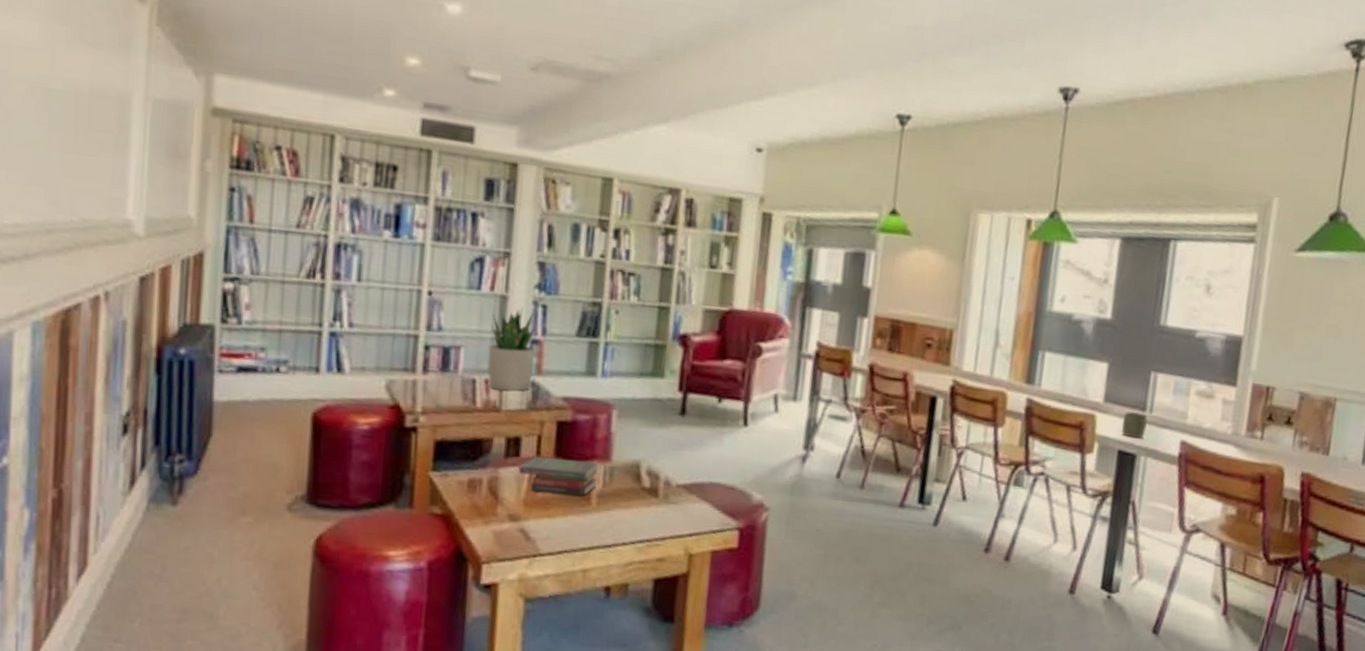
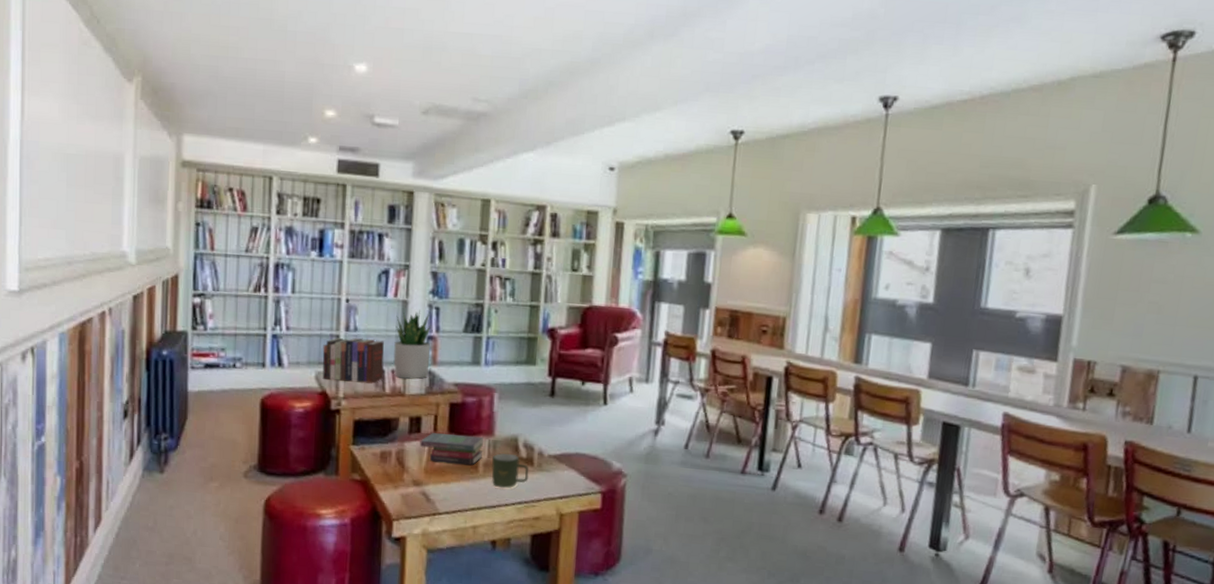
books: none [395,338,476,396] -> present [322,337,385,384]
mug: none [607,482,653,526] -> present [491,453,529,490]
mug: present [1121,411,1148,439] -> none [945,386,971,411]

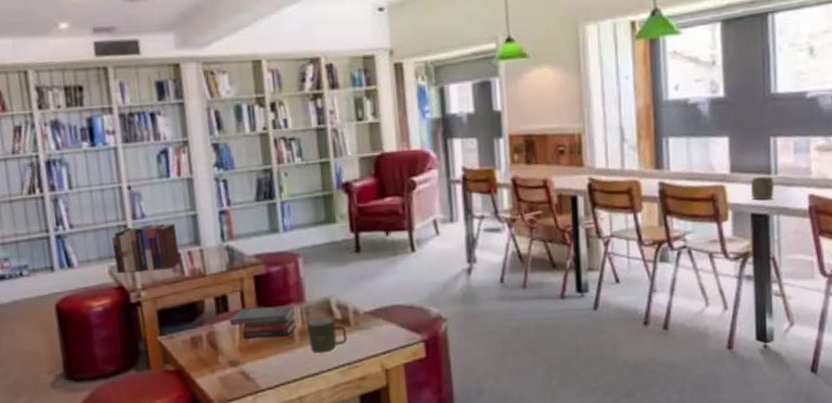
planter: present [393,309,431,380] -> none [183,185,226,259]
mug: none [945,386,971,411] -> present [750,176,774,200]

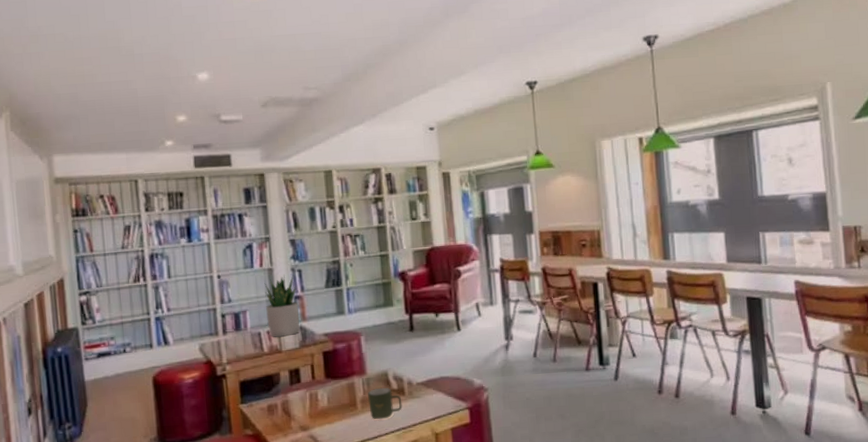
books: present [111,223,180,274] -> none [202,306,260,350]
planter: none [183,185,226,259] -> present [264,274,300,337]
books: present [229,305,296,339] -> none [301,376,359,407]
mug: present [750,176,774,200] -> none [745,265,765,286]

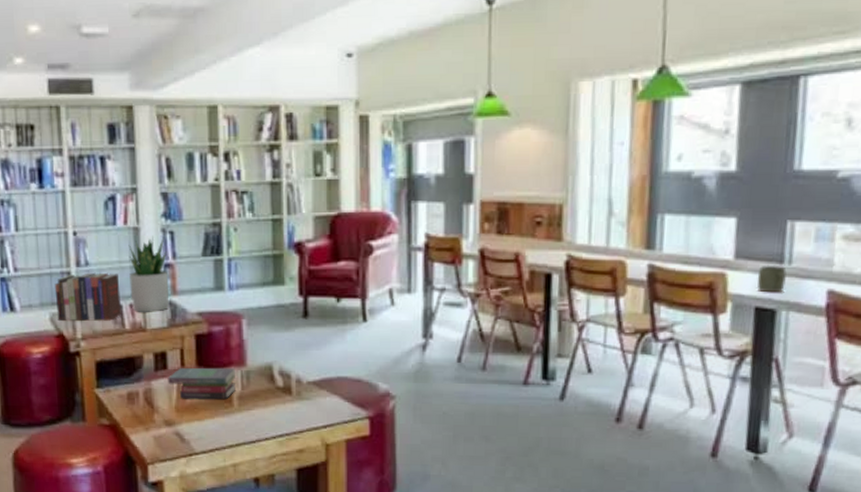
books: none [202,306,260,350] -> present [54,272,121,322]
books: none [301,376,359,407] -> present [167,367,236,400]
mug: present [368,387,403,421] -> none [247,383,288,423]
mug: none [745,265,765,286] -> present [757,265,787,293]

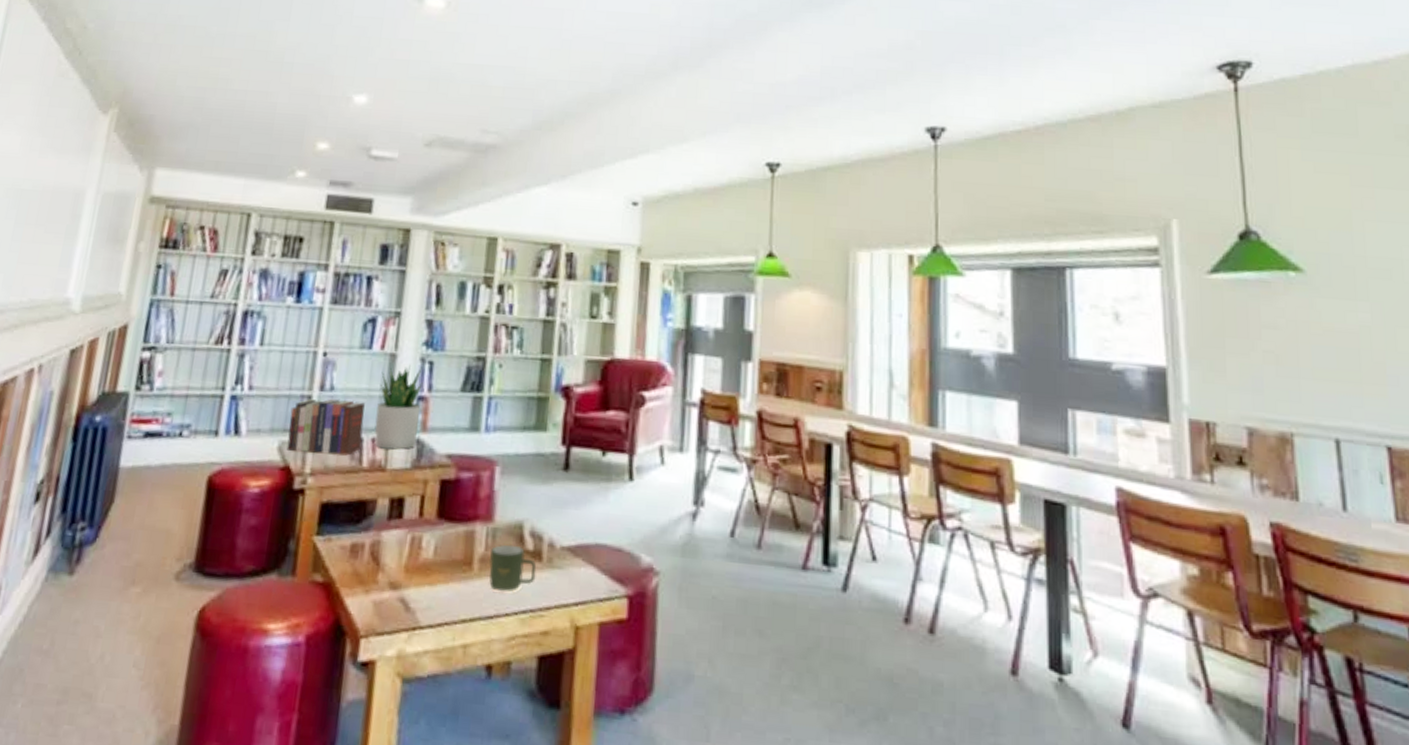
books: present [167,367,236,400] -> none [400,518,481,562]
mug: none [247,383,288,423] -> present [489,544,537,594]
mug: present [757,265,787,293] -> none [1043,454,1072,486]

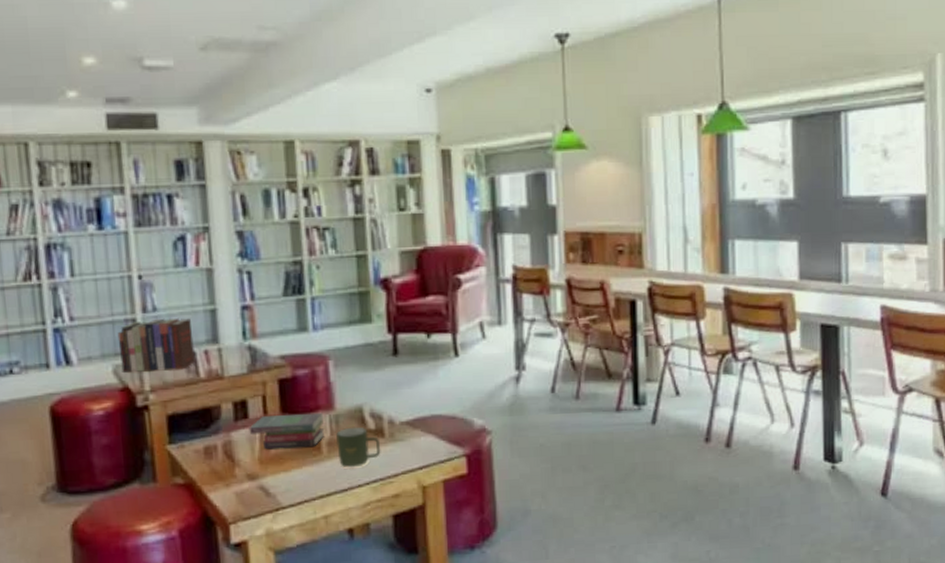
planter: present [375,364,423,450] -> none [201,276,248,359]
books: none [400,518,481,562] -> present [249,412,324,450]

